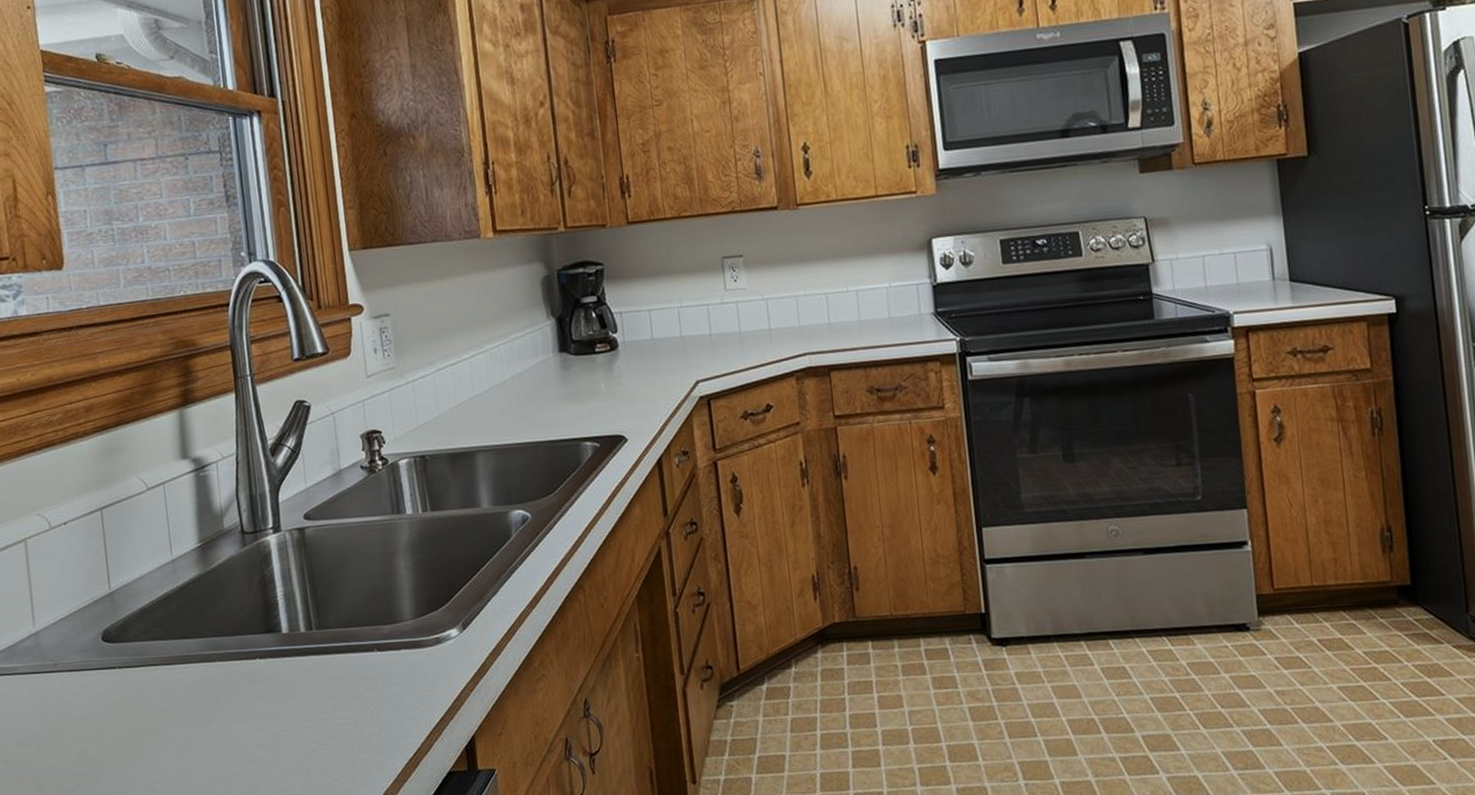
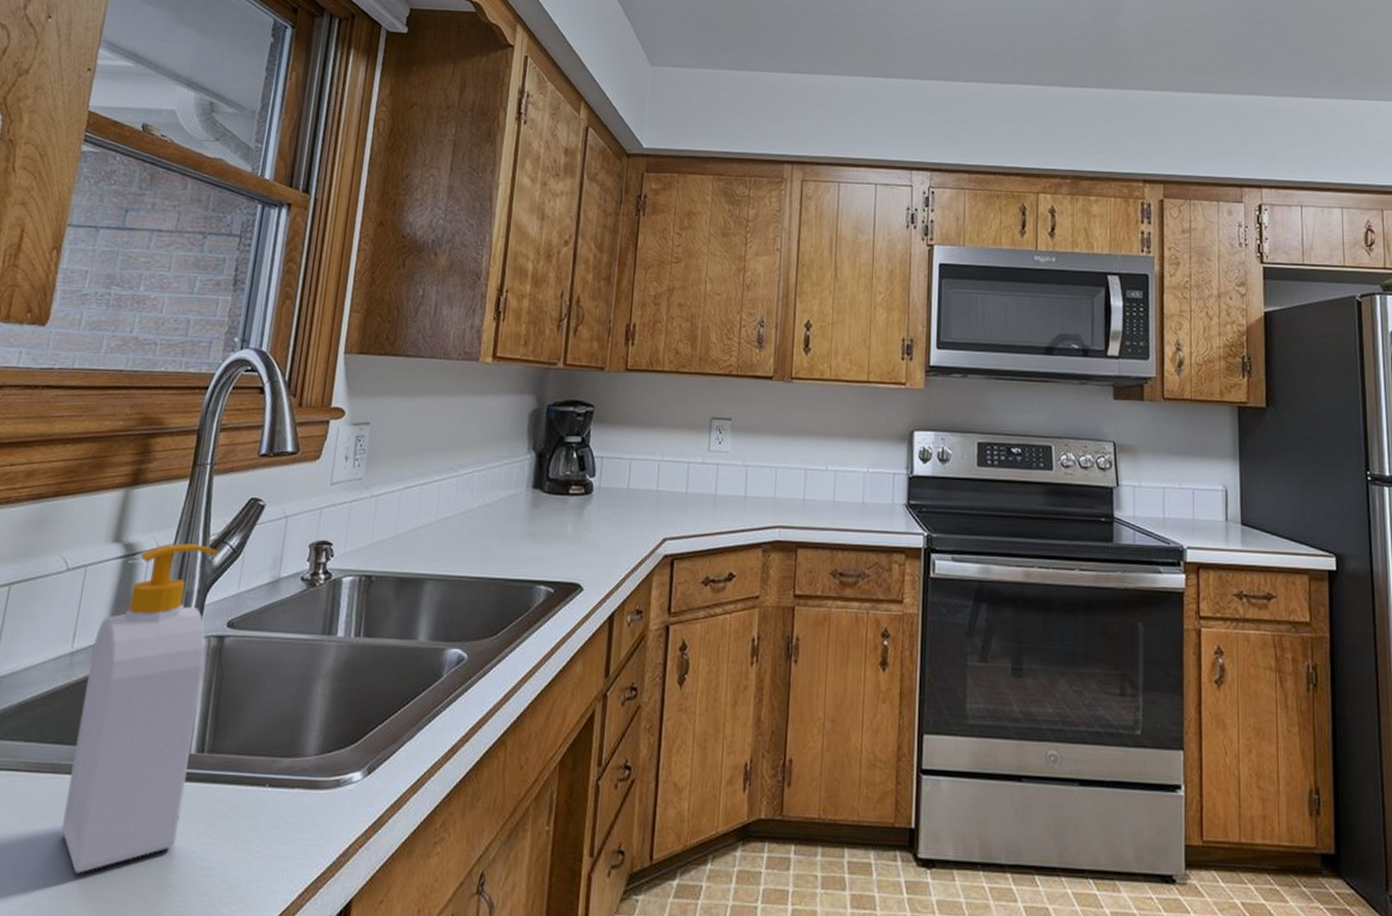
soap bottle: none [189,450,309,742] -> present [62,543,219,874]

